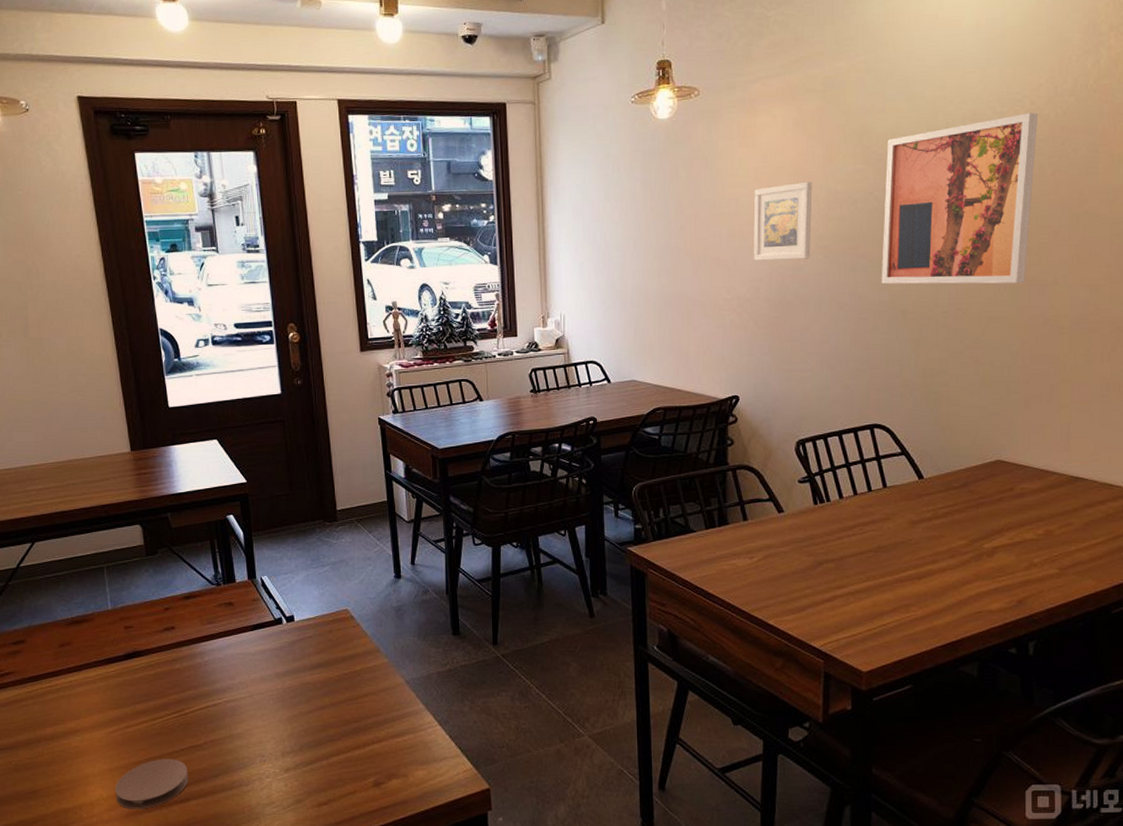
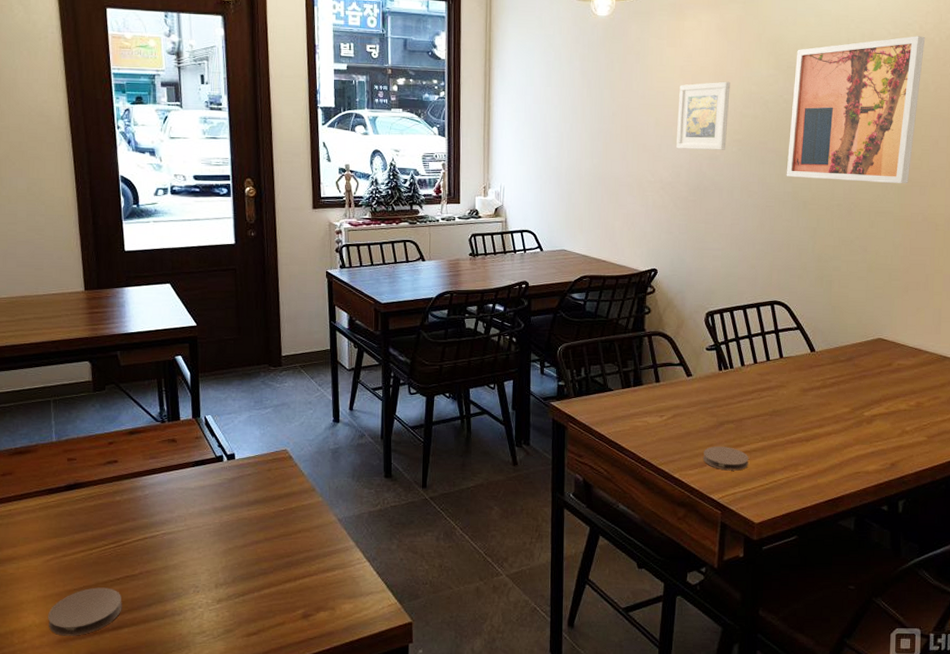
coaster: none [801,589,853,615] -> present [703,446,749,471]

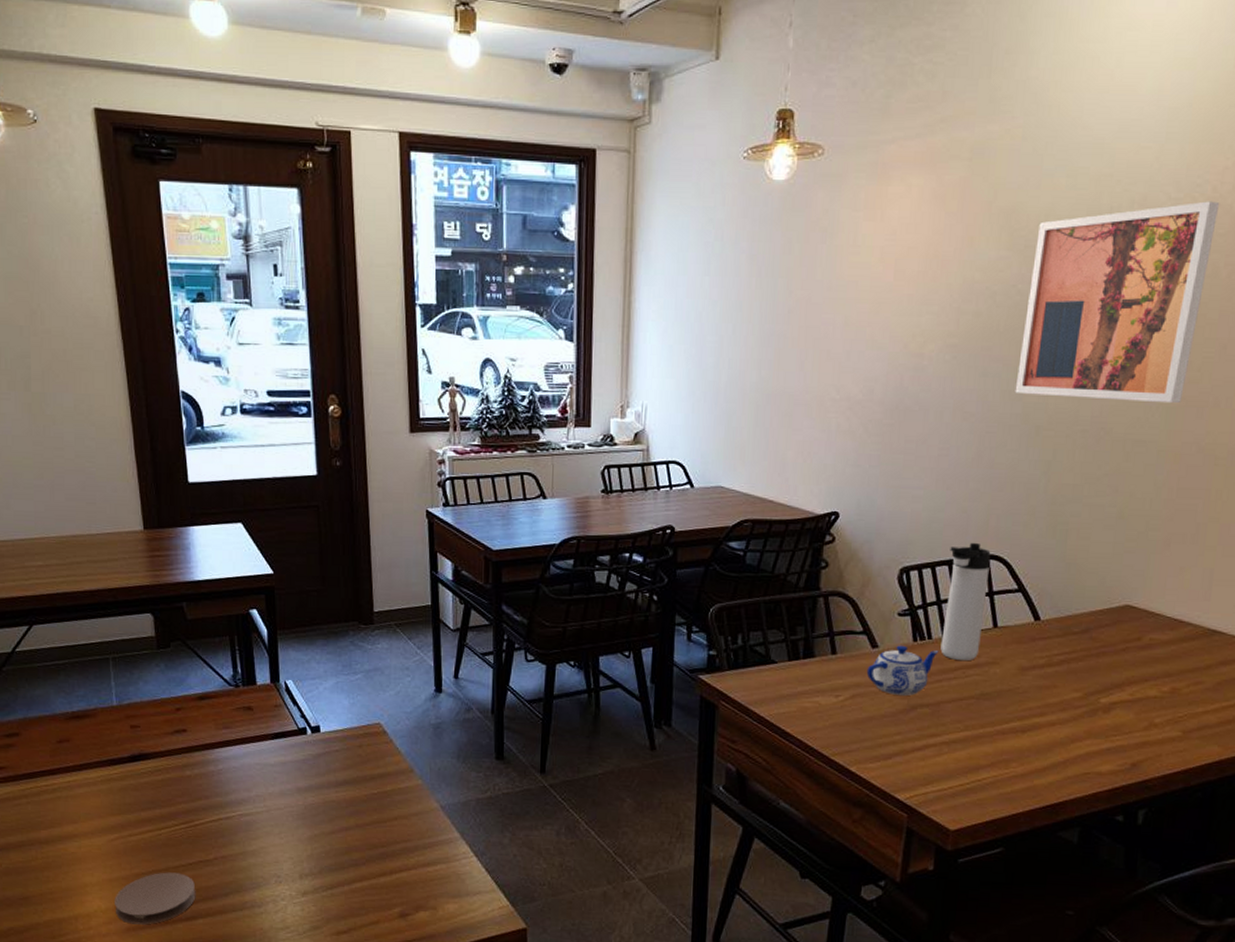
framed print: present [675,81,730,150] -> none [869,266,946,358]
teapot: none [684,374,739,414] -> present [866,645,939,696]
coaster: present [703,446,749,471] -> none [888,735,946,766]
thermos bottle: none [740,292,775,386] -> present [940,543,991,661]

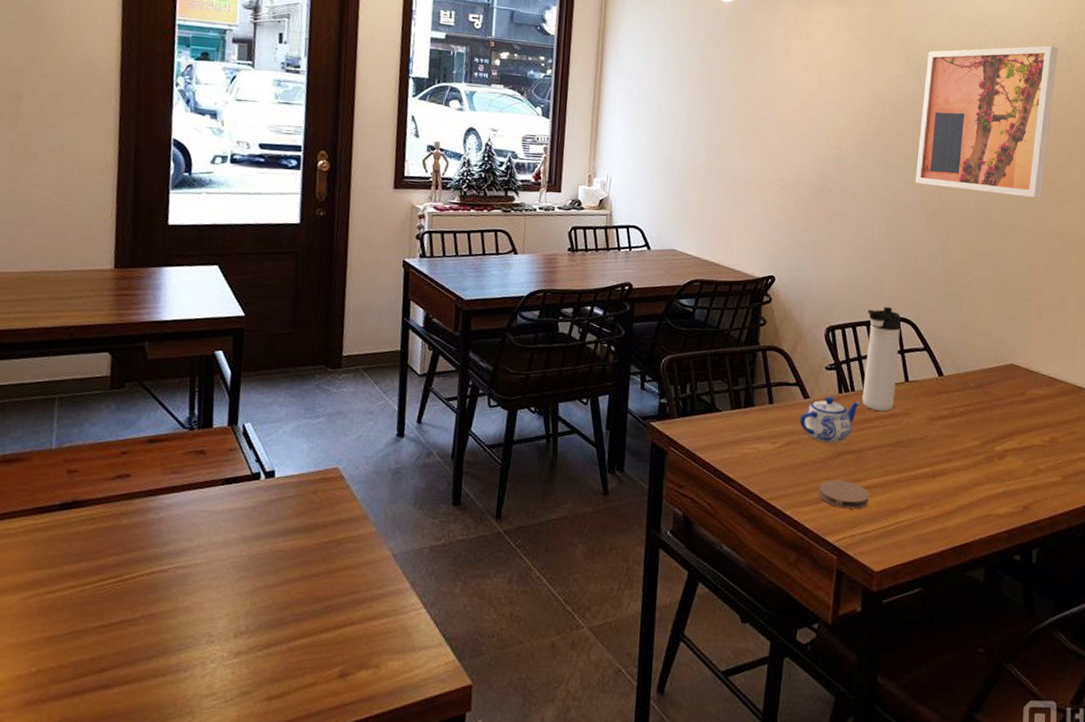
coaster: present [115,872,196,925] -> none [16,634,115,697]
coaster: none [888,735,946,766] -> present [819,480,869,509]

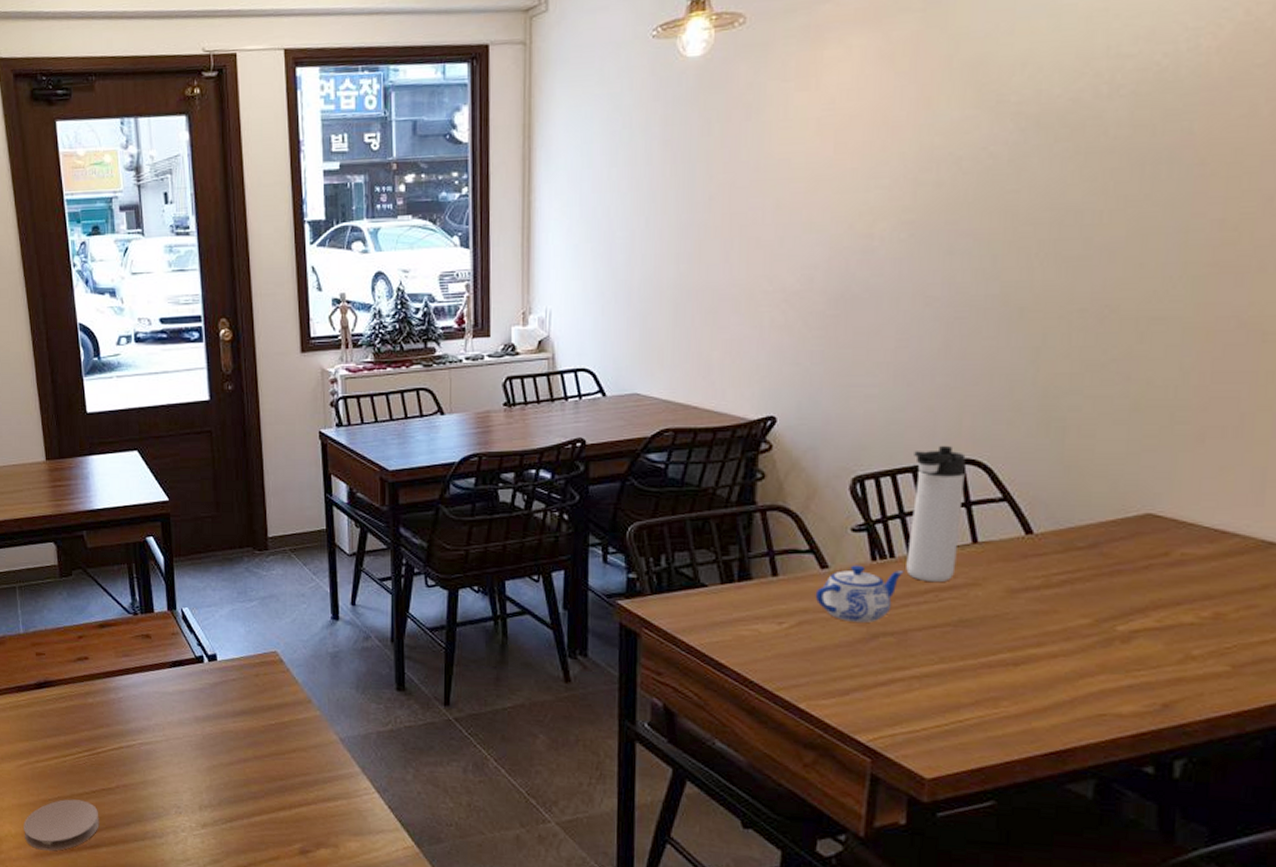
coaster: none [16,634,115,697] -> present [24,799,99,851]
coaster: present [819,480,869,509] -> none [845,668,917,704]
wall art: present [915,45,1059,199] -> none [990,26,1256,272]

